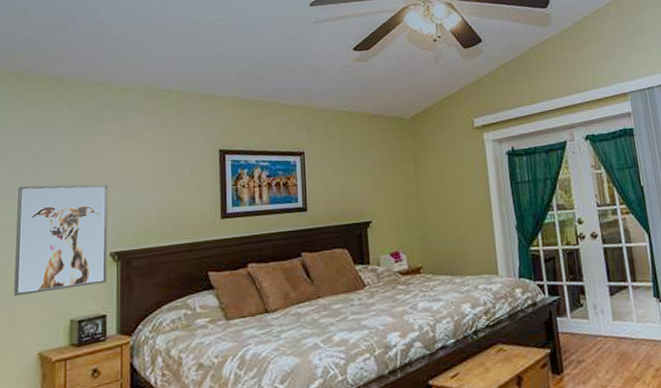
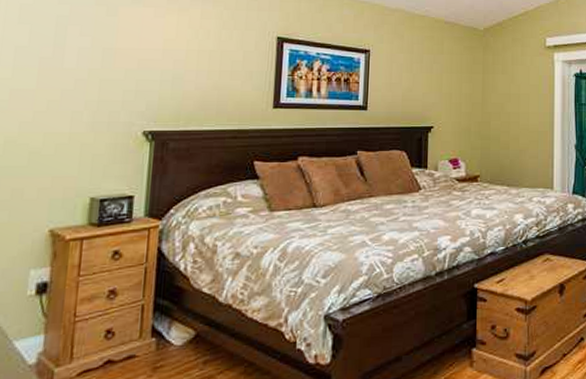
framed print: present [14,184,109,296] -> none [24,49,147,167]

